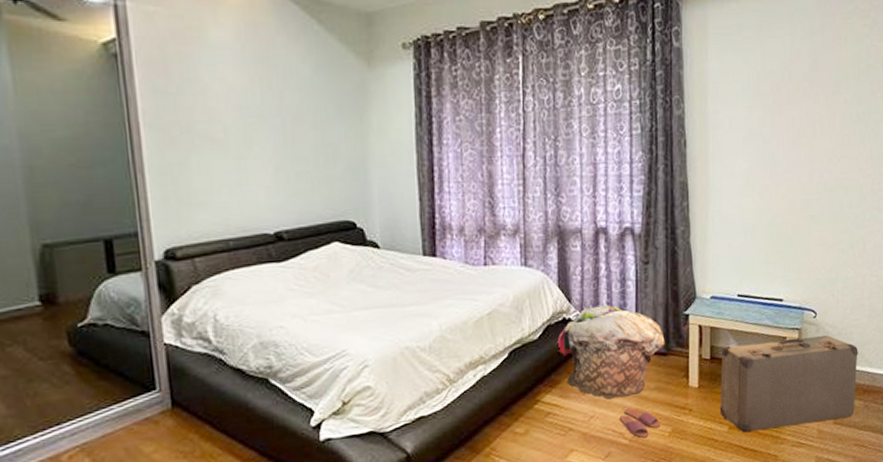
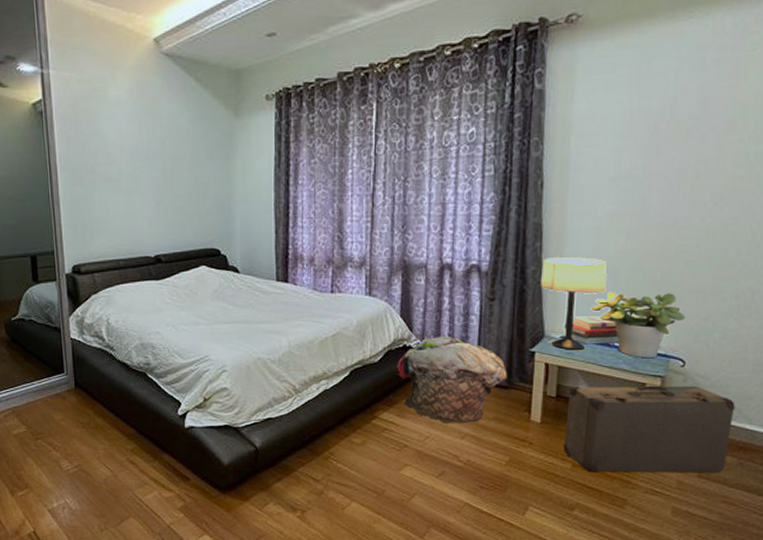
slippers: present [620,407,660,438] -> none [456,433,498,463]
table lamp: none [690,216,747,310] -> present [541,257,607,350]
books: none [713,273,761,303] -> present [564,316,620,345]
potted plant: none [736,247,814,312] -> present [591,291,686,359]

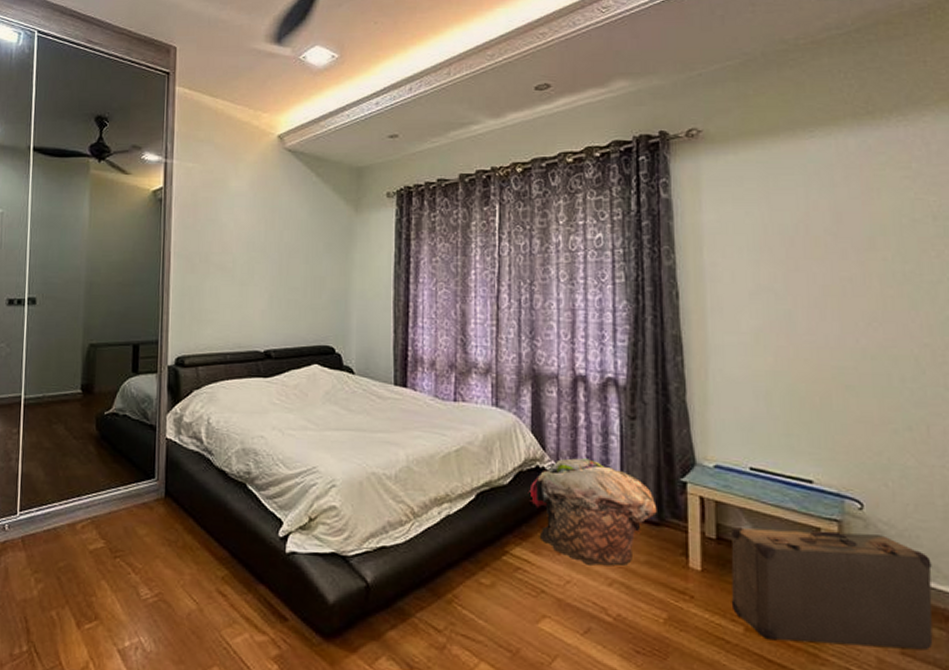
table lamp: present [541,257,607,350] -> none [686,374,760,483]
books: present [564,316,620,345] -> none [717,442,783,478]
potted plant: present [591,291,686,359] -> none [746,415,856,498]

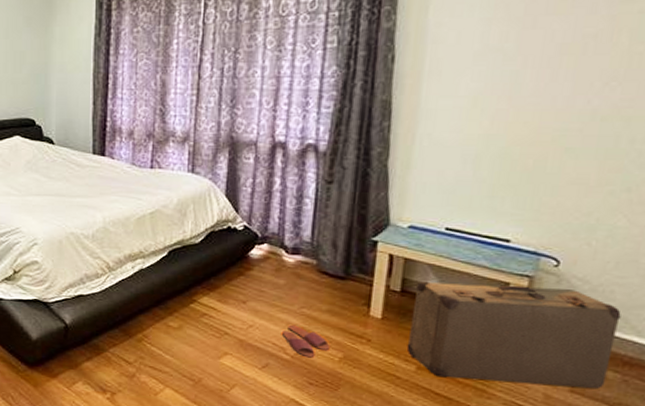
laundry basket: present [528,458,657,566] -> none [218,219,345,314]
slippers: none [602,579,653,620] -> present [282,324,330,358]

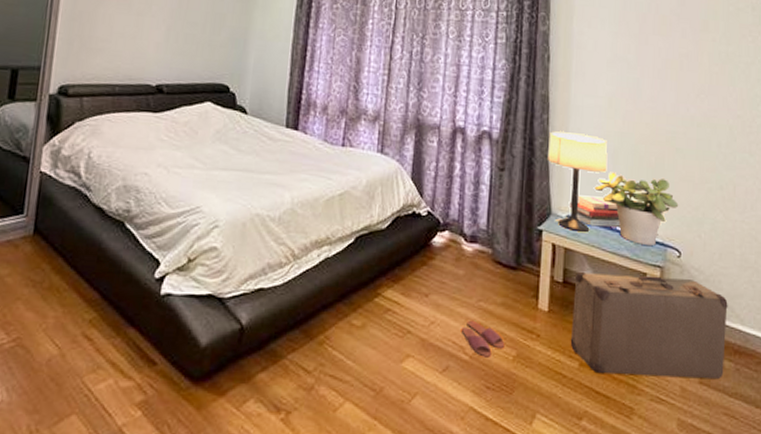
table lamp: none [387,139,467,242] -> present [548,131,607,232]
books: none [413,204,480,237] -> present [570,195,621,228]
potted plant: none [446,178,563,256] -> present [594,172,679,247]

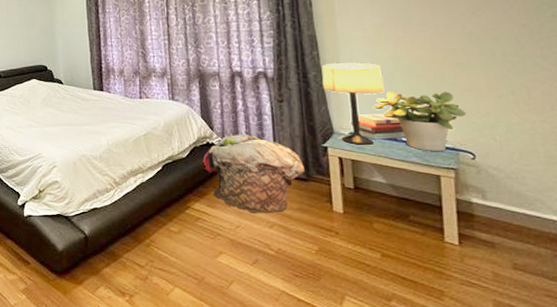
laundry basket: none [403,205,516,308] -> present [202,134,305,213]
slippers: present [462,320,505,358] -> none [265,223,306,252]
suitcase: present [570,271,728,380] -> none [366,177,541,265]

